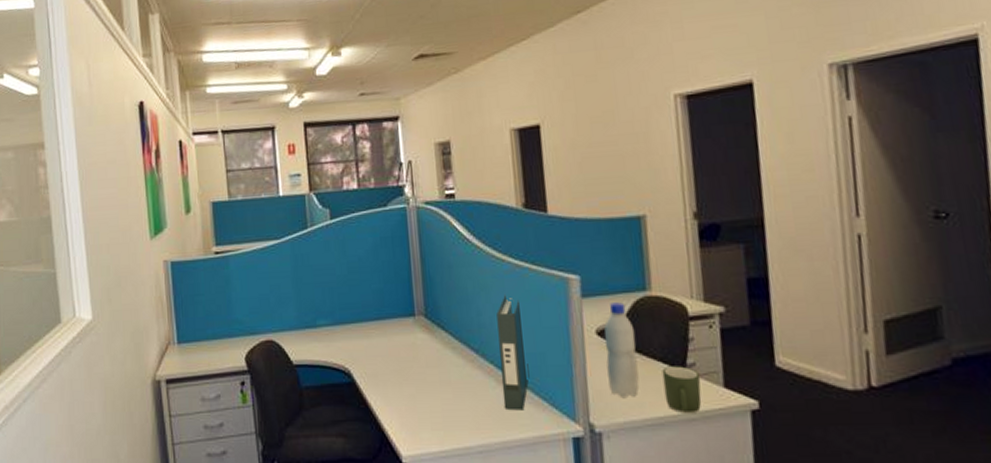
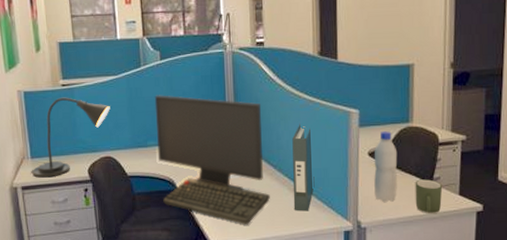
desk lamp: none [177,267,272,368] -> present [31,97,110,178]
computer monitor: none [324,262,462,382] -> present [154,95,263,190]
computer keyboard: none [337,367,473,428] -> present [163,178,270,224]

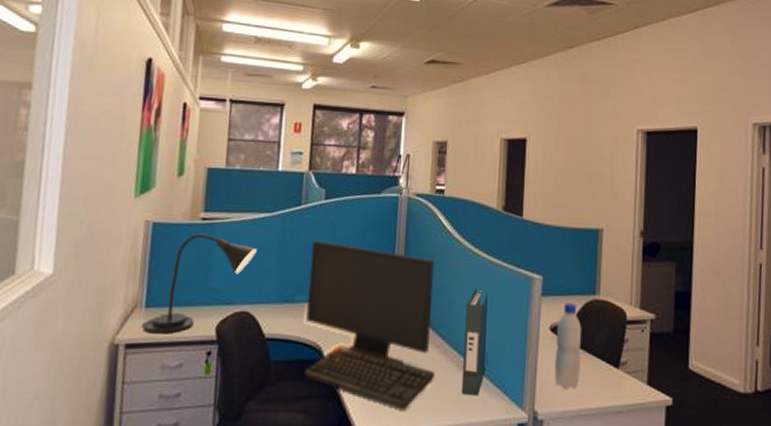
mug: present [415,179,443,214] -> none [599,363,630,407]

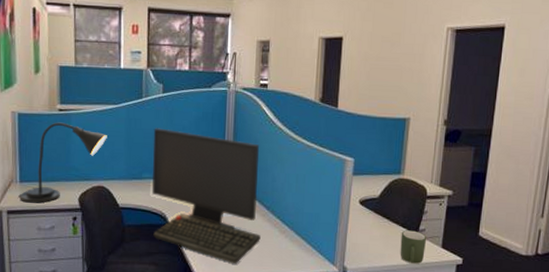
binder: present [461,286,488,396] -> none [283,167,306,254]
water bottle: present [555,303,582,390] -> none [362,181,387,251]
mug: none [599,363,630,407] -> present [400,230,427,265]

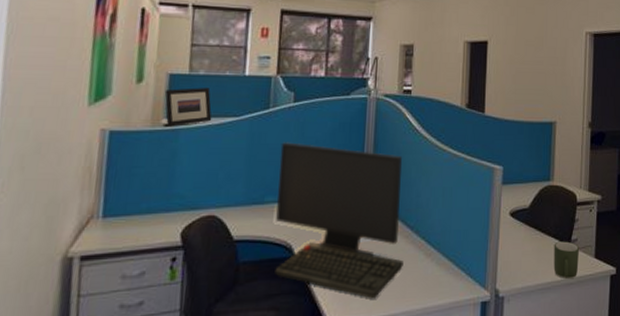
desk lamp: present [18,122,107,203] -> none [98,140,224,244]
picture frame: none [57,78,96,112] -> present [164,88,212,127]

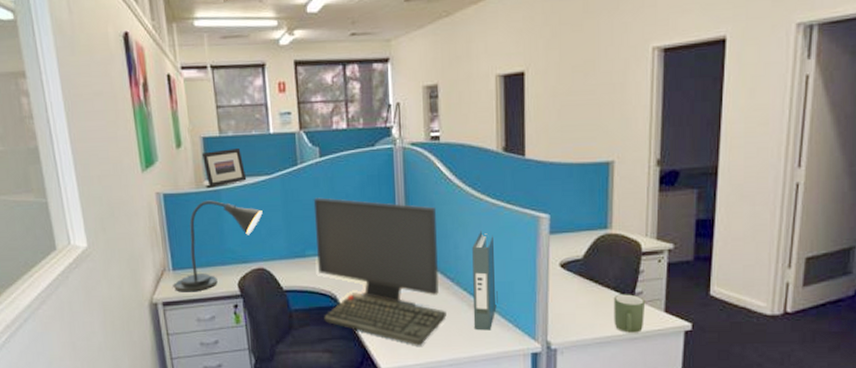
desk lamp: none [98,140,224,244] -> present [173,200,263,292]
binder: none [428,179,454,280] -> present [472,229,498,331]

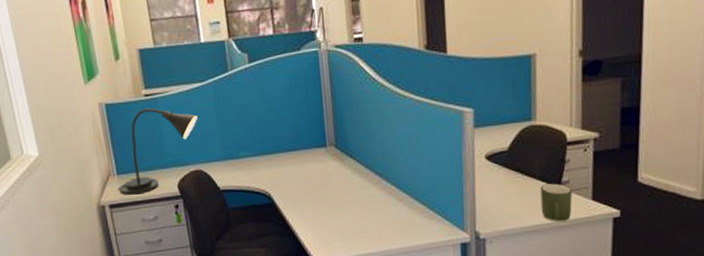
picture frame: present [201,148,247,188] -> none [138,58,182,97]
computer monitor: present [313,197,439,306] -> none [244,101,368,202]
computer keyboard: present [324,293,447,345] -> none [259,190,376,238]
binder: present [472,229,498,331] -> none [398,126,426,223]

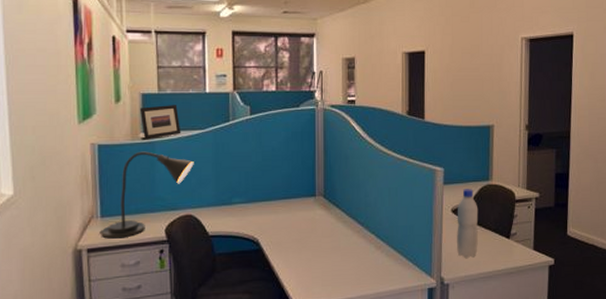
picture frame: none [138,58,182,97] -> present [139,105,181,140]
water bottle: none [492,131,520,211] -> present [457,189,479,259]
mug: present [540,183,573,222] -> none [494,235,519,269]

